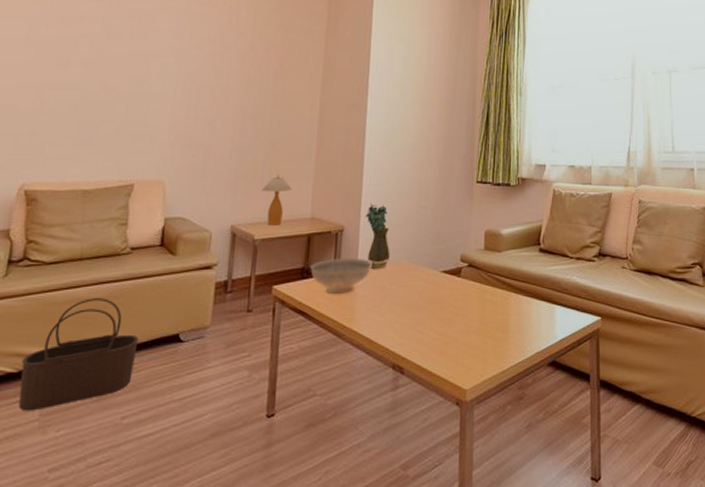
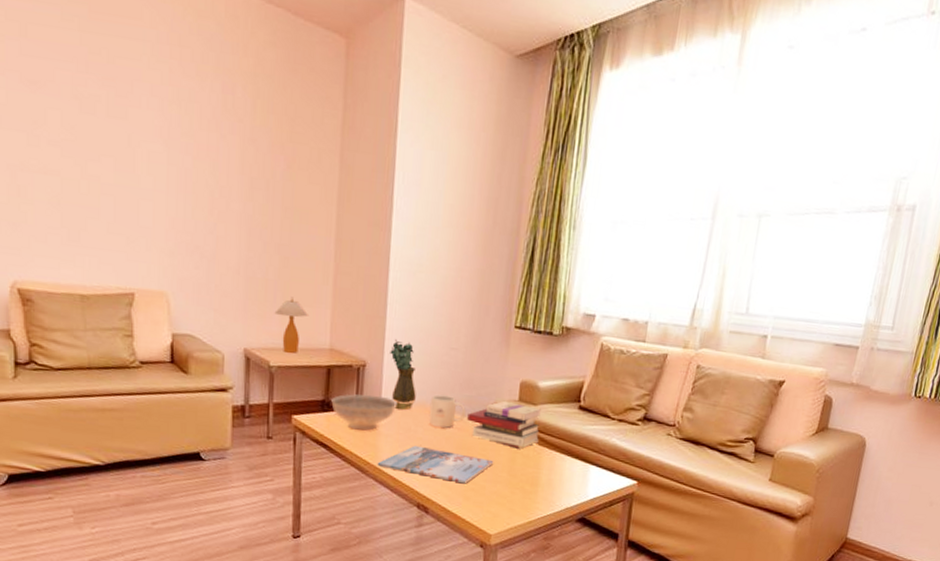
wicker basket: present [18,298,139,410] -> none [47,409,160,507]
magazine: none [353,303,465,338] -> present [377,445,494,484]
mug: none [402,251,436,284] -> present [428,394,466,429]
books: none [438,252,506,296] -> present [467,401,541,449]

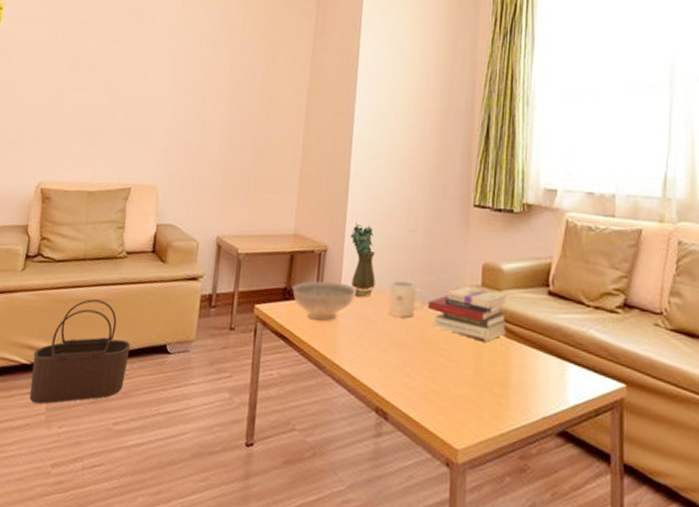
wicker basket: none [47,409,160,507] -> present [29,299,131,404]
table lamp: present [274,296,309,353] -> none [246,184,277,240]
magazine: present [377,445,494,484] -> none [334,337,458,385]

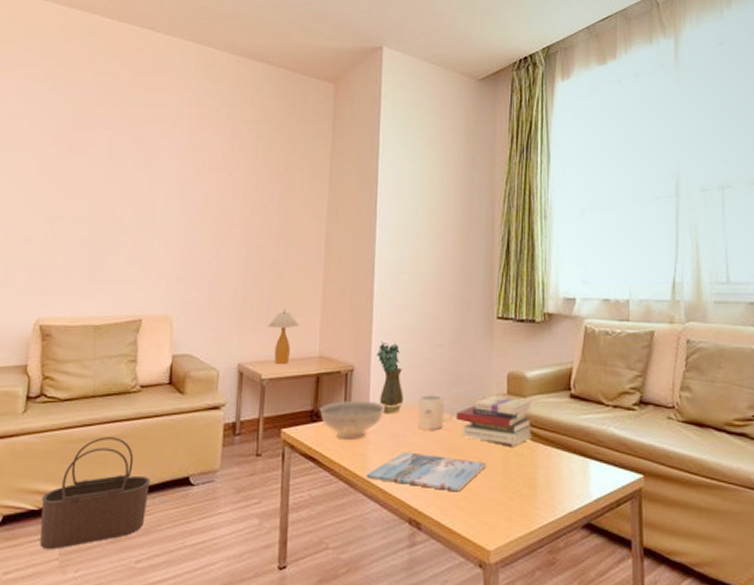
table lamp: none [246,184,277,240] -> present [267,309,300,364]
magazine: none [334,337,458,385] -> present [366,452,487,492]

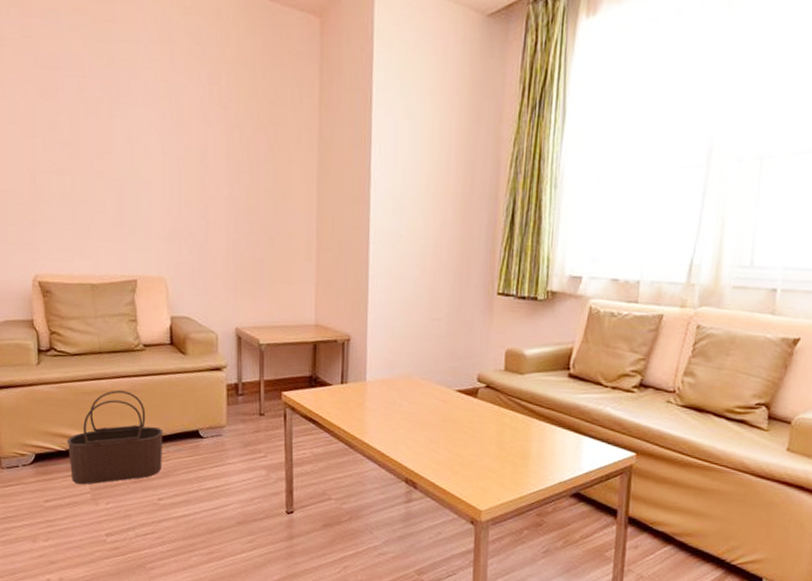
table lamp: present [267,309,300,364] -> none [262,275,295,331]
decorative bowl: present [320,400,385,440] -> none [318,369,382,406]
magazine: present [366,452,487,492] -> none [364,419,482,458]
vase: present [377,341,404,415] -> none [373,313,400,384]
mug: present [417,394,454,431] -> none [413,367,450,401]
books: present [456,396,532,447] -> none [452,371,528,421]

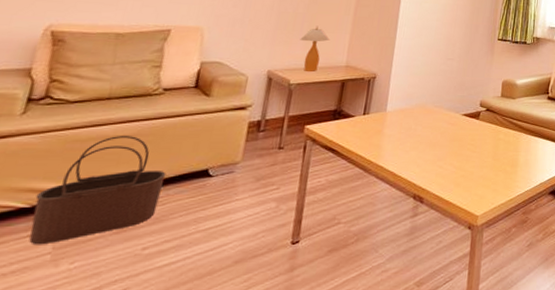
table lamp: none [262,275,295,331] -> present [300,25,331,71]

